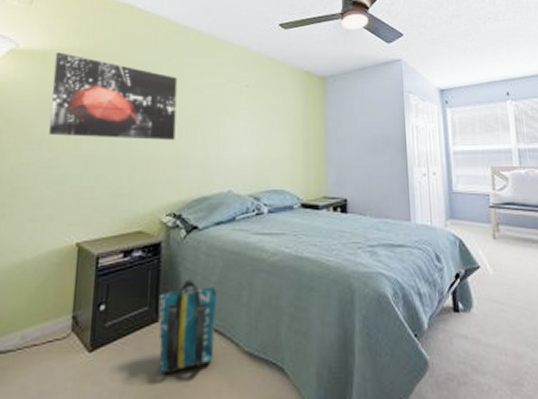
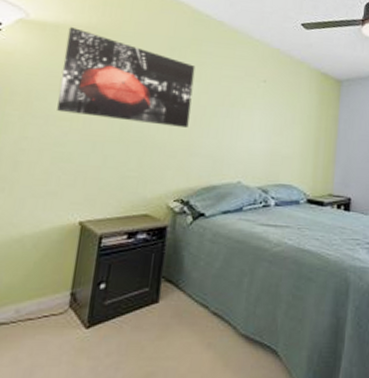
tote bag: present [158,279,217,373] -> none [157,264,220,351]

